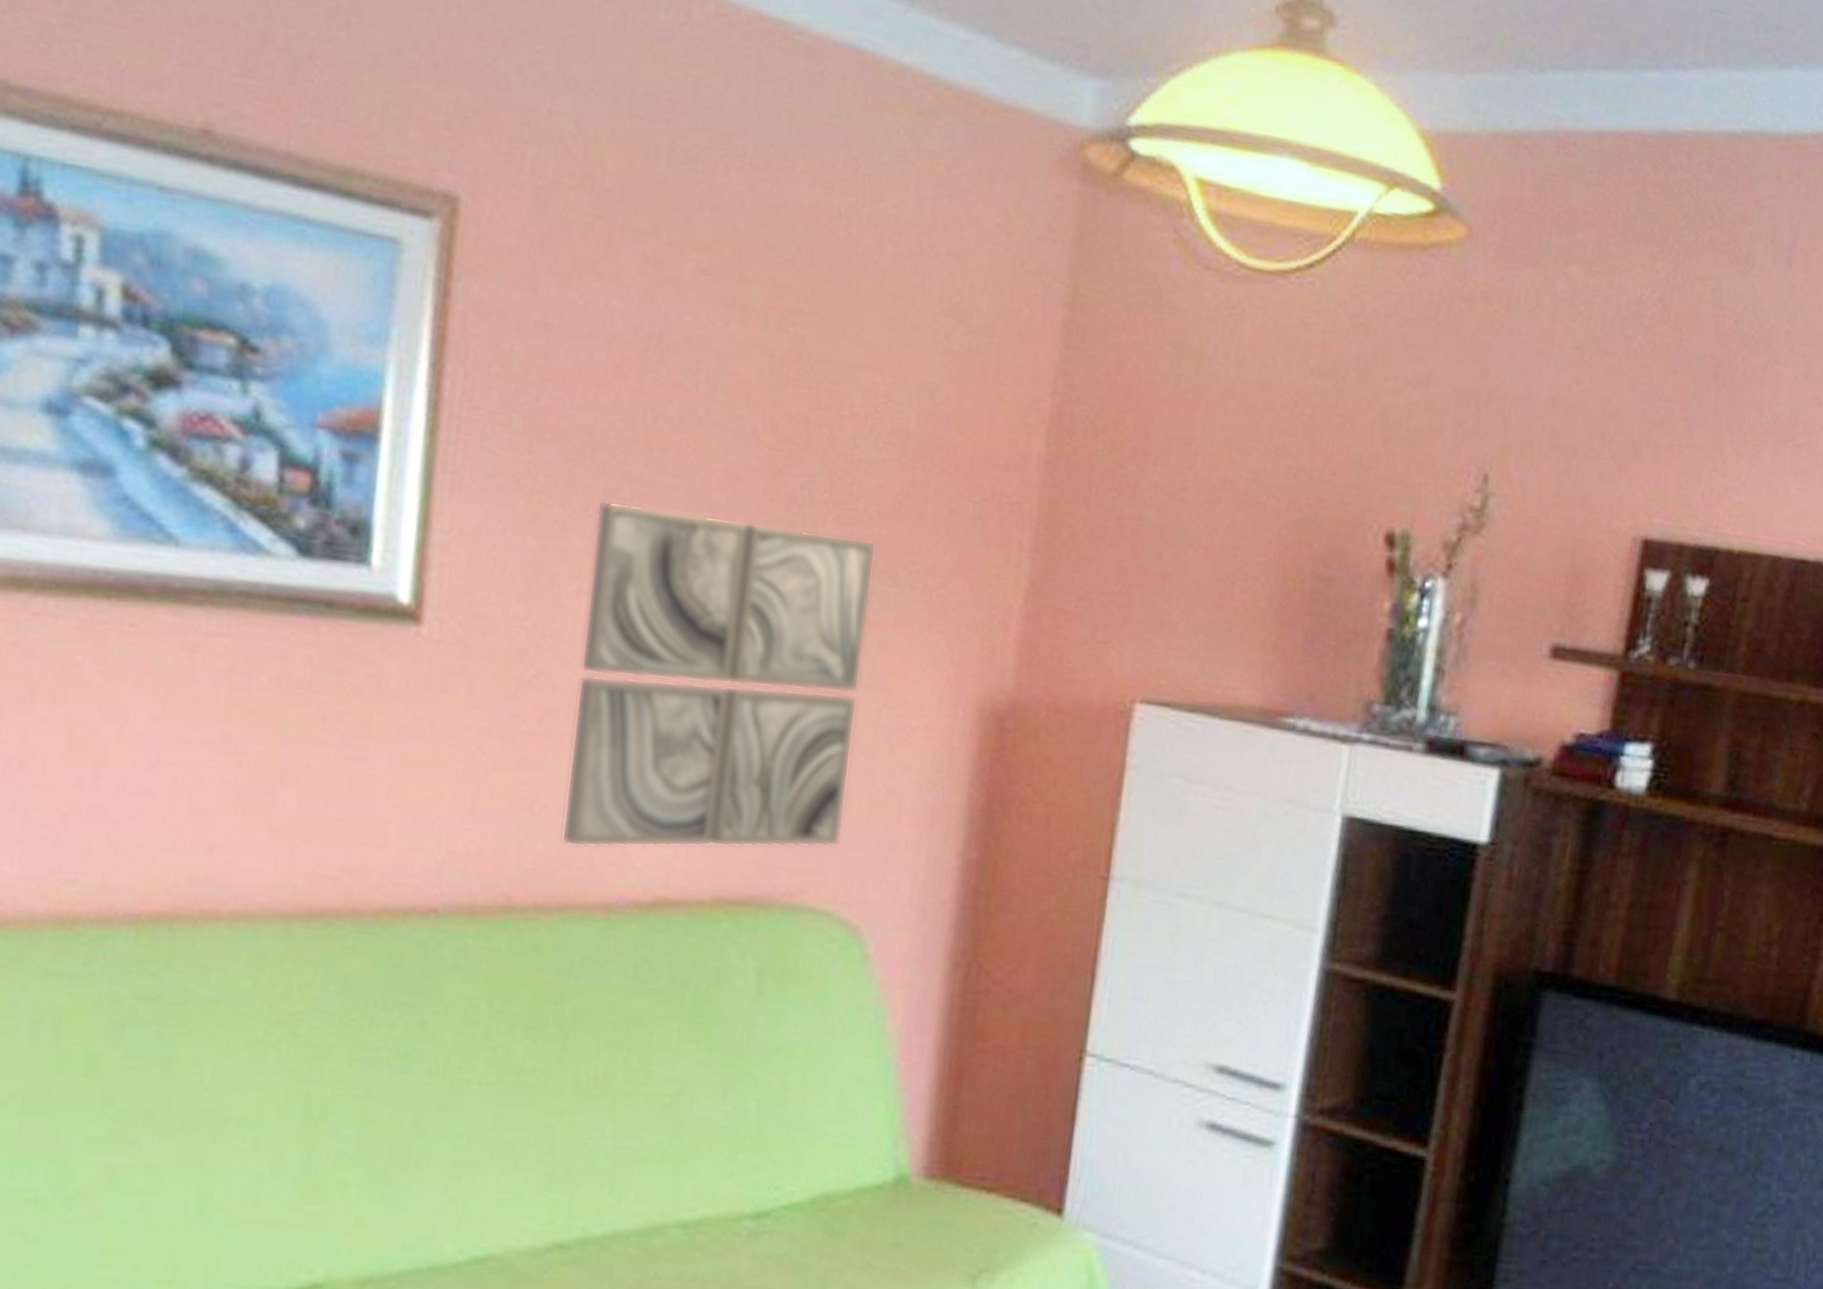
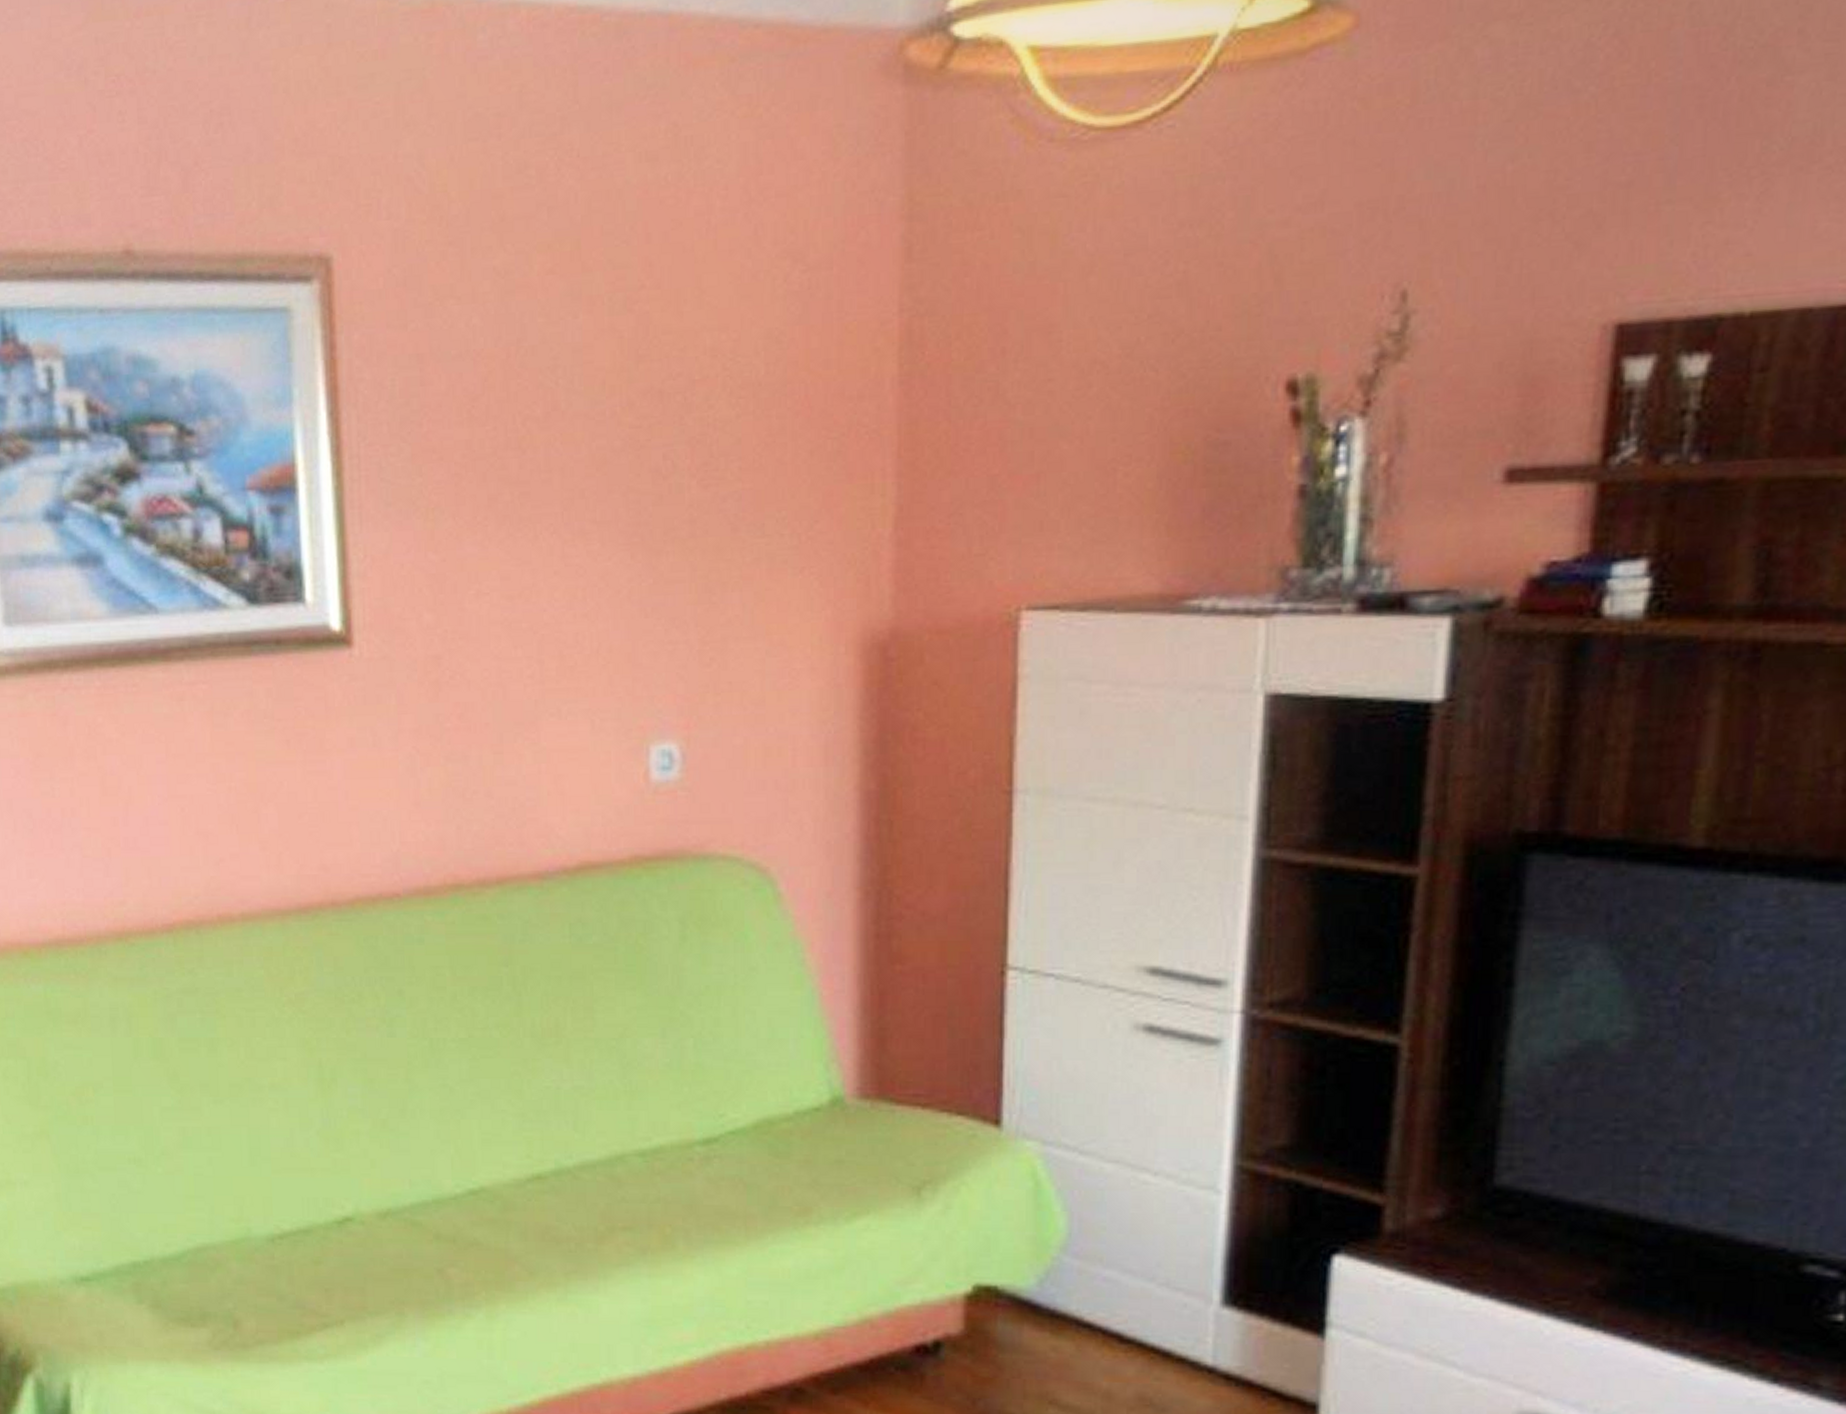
wall art: present [561,502,877,847] -> none [485,496,742,825]

